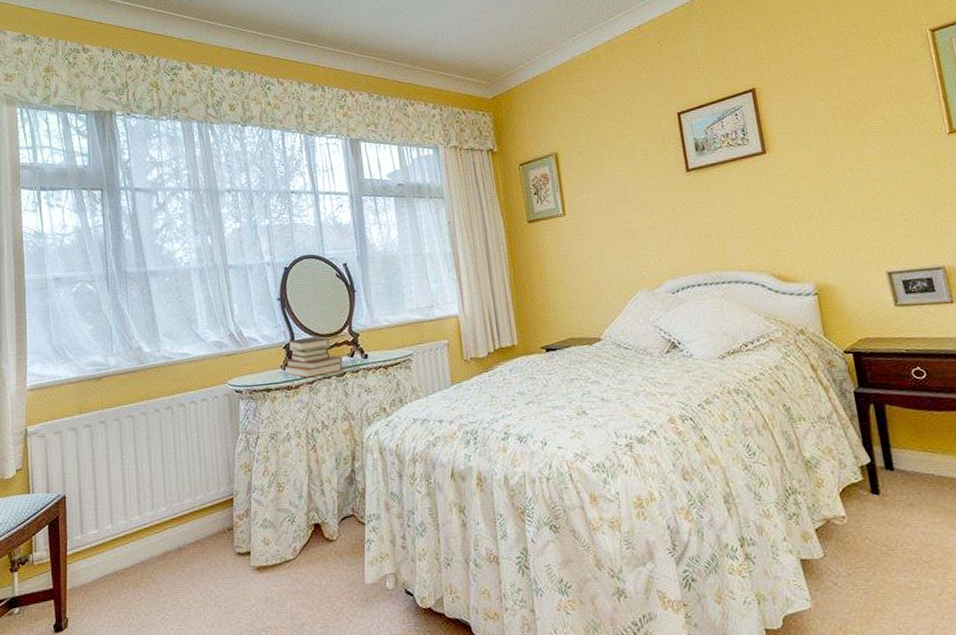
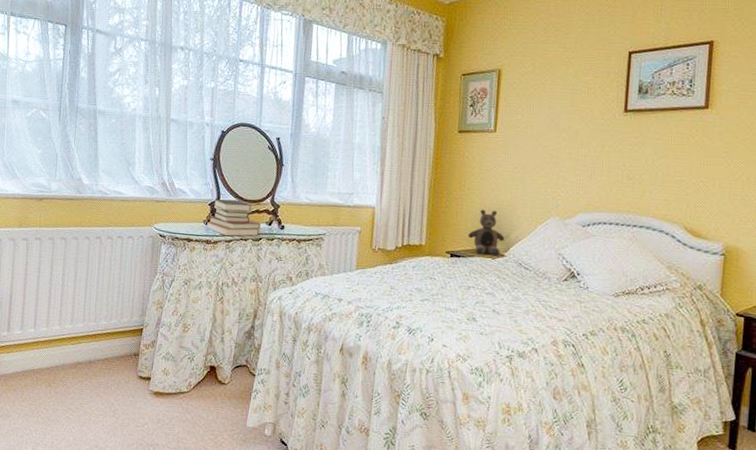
teddy bear: none [559,294,598,344] -> present [467,209,505,256]

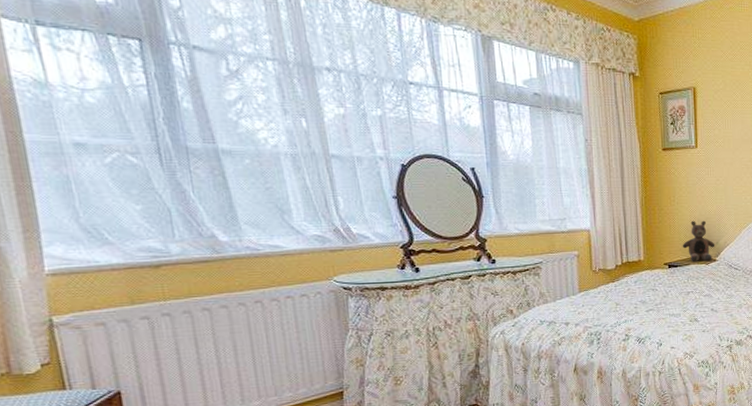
books: present [207,199,261,237] -> none [402,238,468,279]

